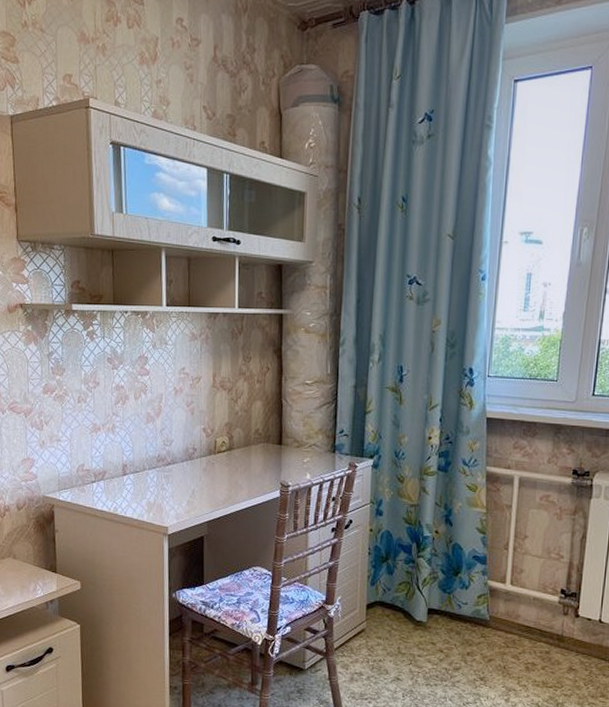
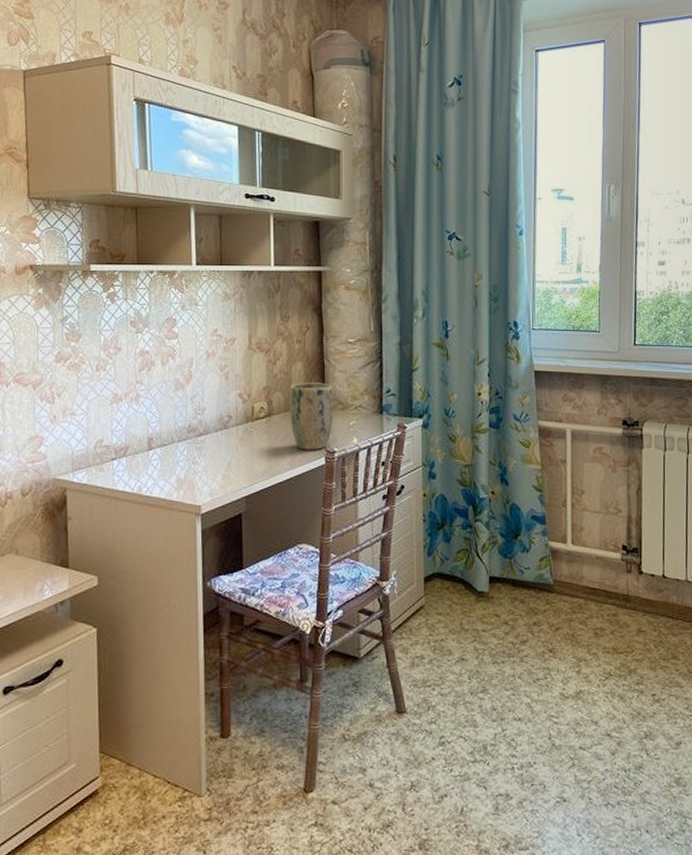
plant pot: none [248,420,290,483] -> present [289,383,334,450]

